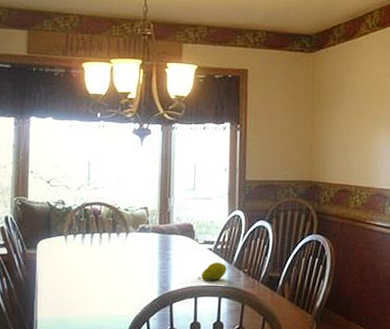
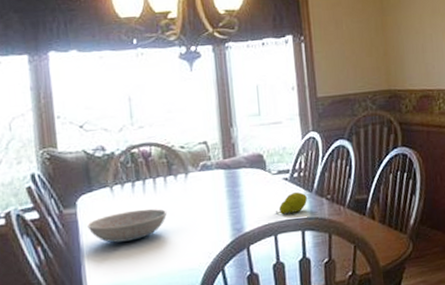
dish: none [43,258,108,284] -> present [87,208,168,243]

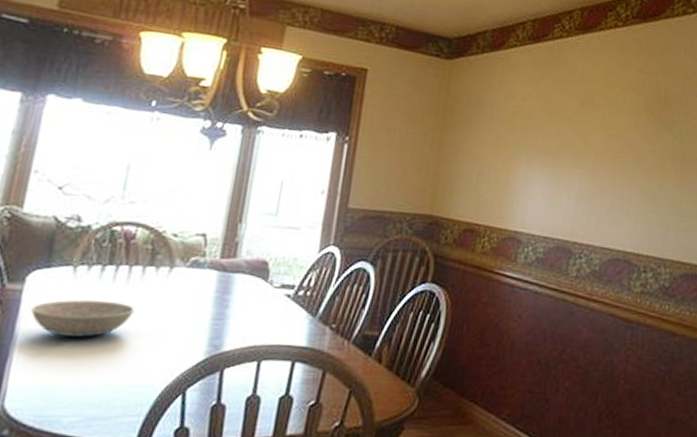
fruit: present [276,192,307,215] -> none [266,314,308,339]

